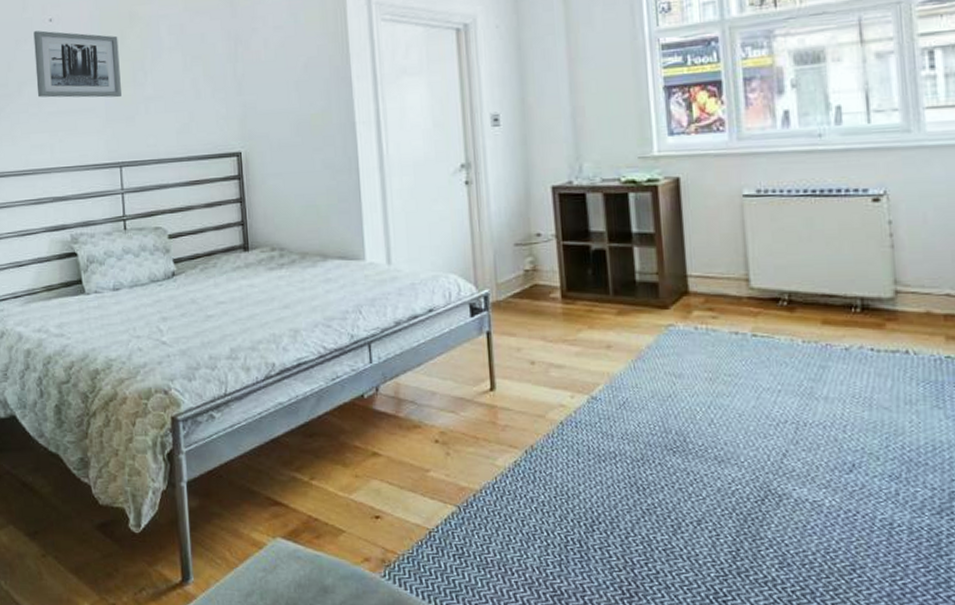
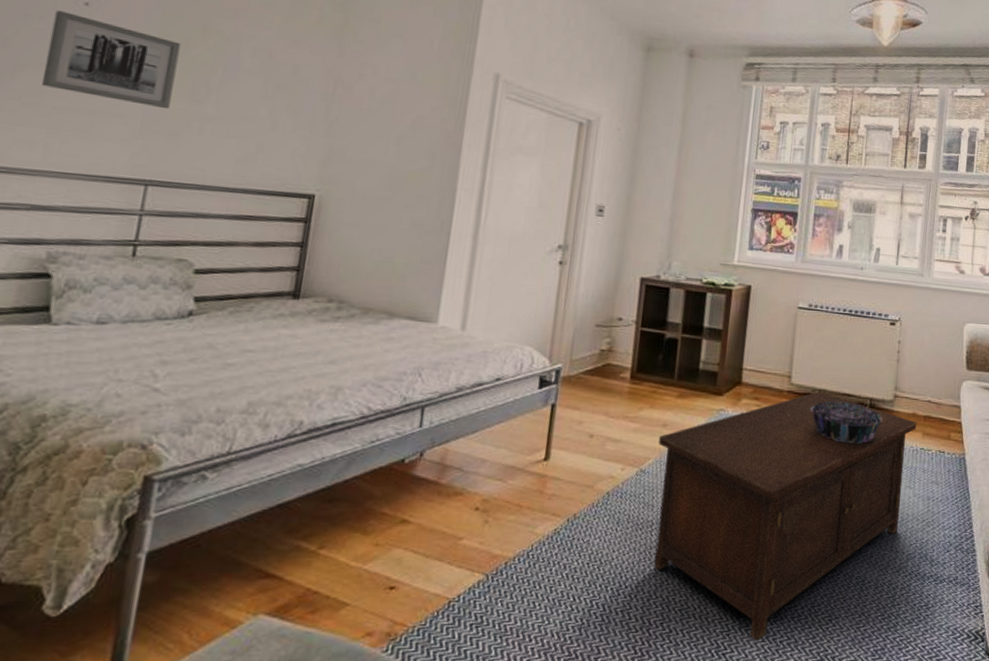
cabinet: none [605,294,935,589] -> present [654,391,917,641]
decorative bowl: none [782,304,884,356] -> present [811,401,883,445]

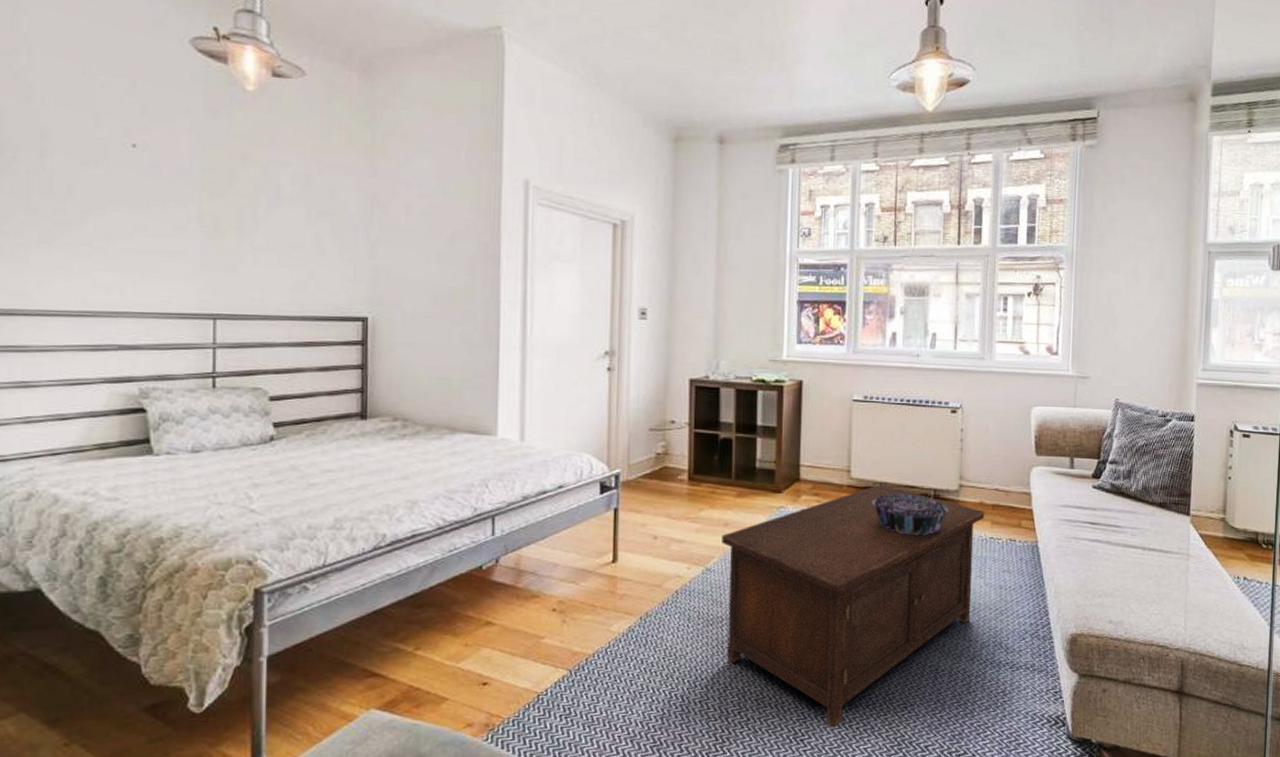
wall art: present [41,10,181,110] -> none [107,155,225,244]

